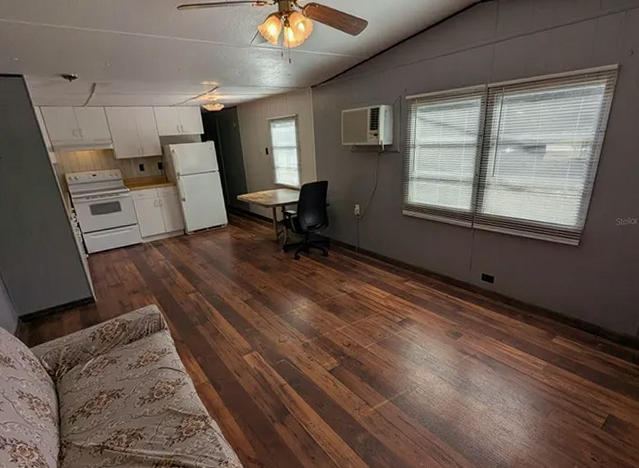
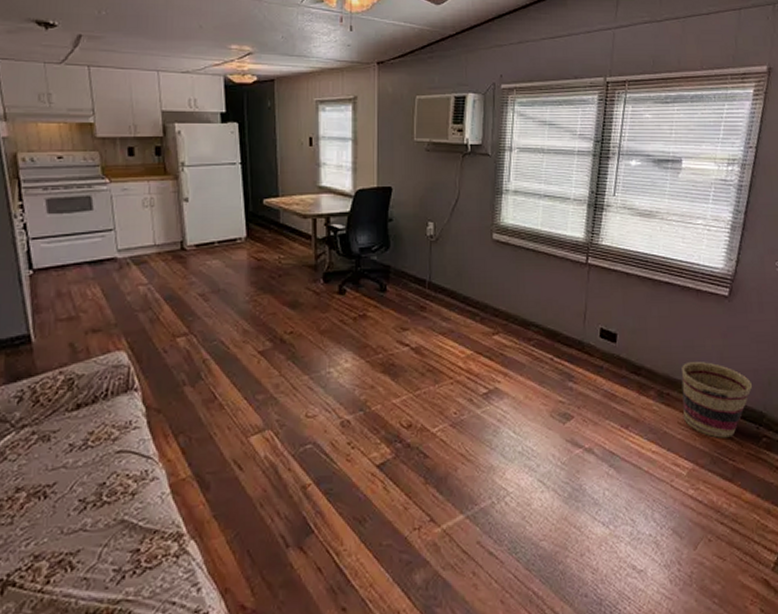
basket: none [541,293,594,345] -> present [681,362,753,438]

